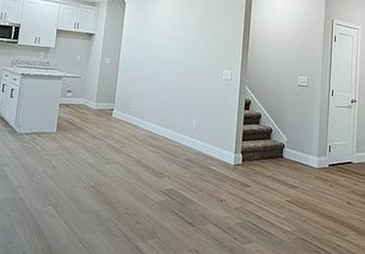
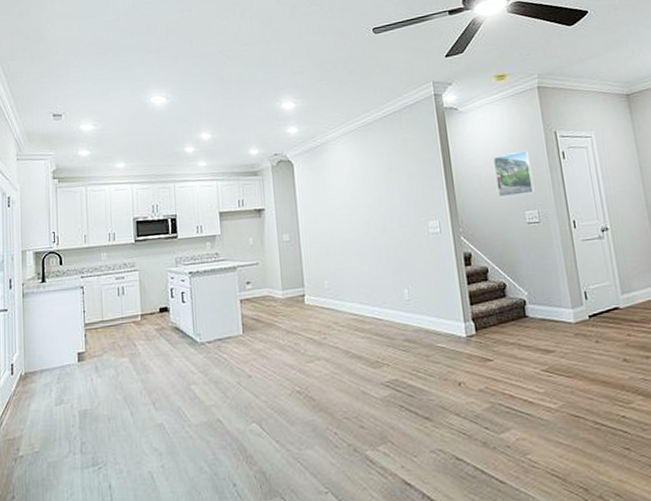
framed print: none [281,29,310,64] -> present [492,150,535,198]

